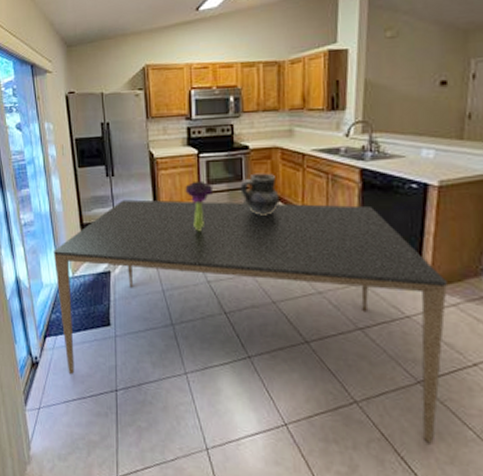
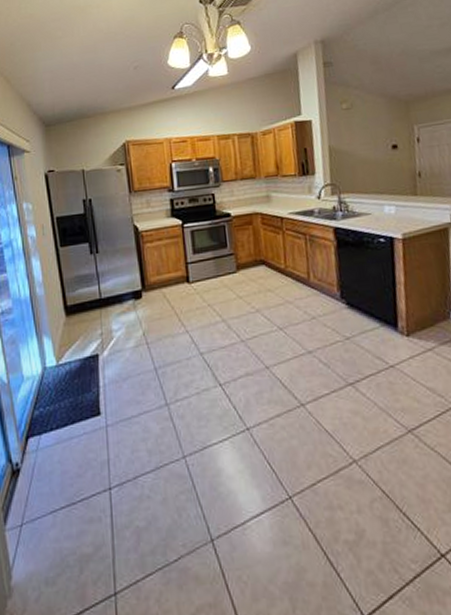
dining table: present [53,199,447,444] -> none [34,262,431,494]
bouquet: present [185,180,214,231] -> none [171,250,200,302]
ceramic jug: present [240,173,279,215] -> none [225,238,264,281]

